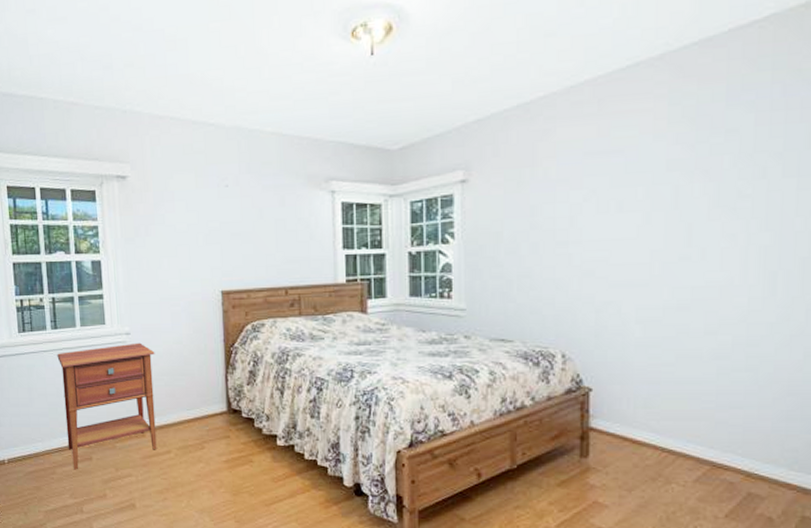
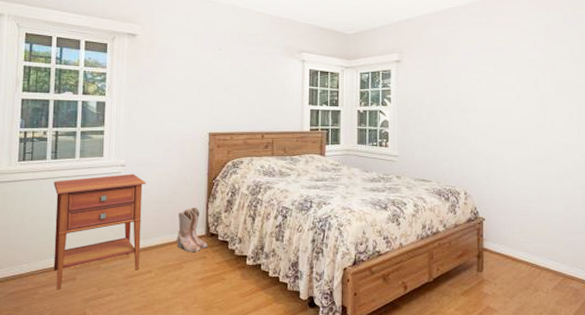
boots: none [193,379,231,432] -> present [177,207,208,253]

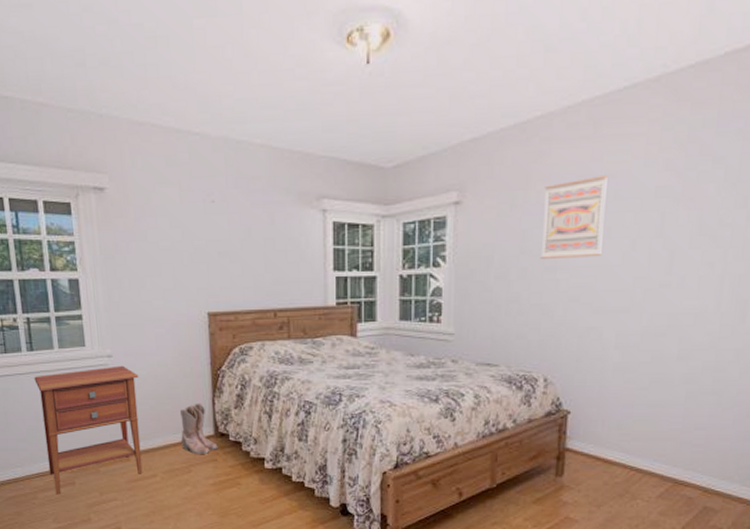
wall art: none [457,49,498,104] -> present [540,176,608,259]

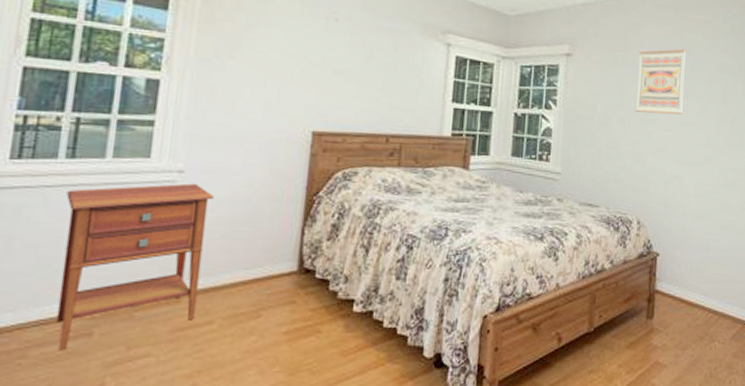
boots: present [179,402,218,455] -> none [254,232,300,296]

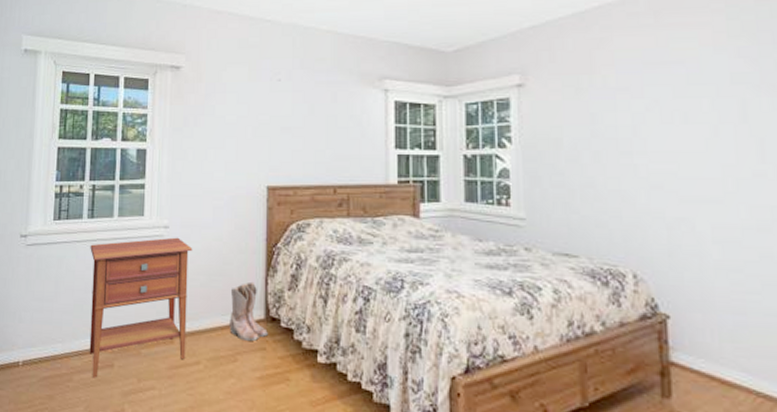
boots: none [254,232,300,296] -> present [229,281,268,342]
wall art: present [635,49,686,115] -> none [610,62,681,143]

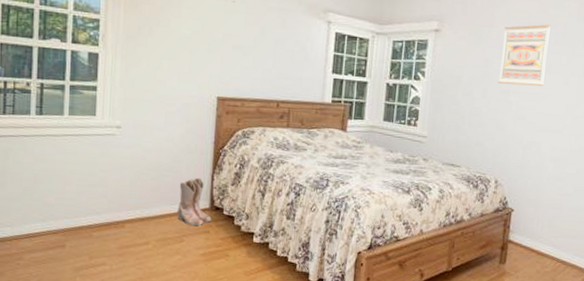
nightstand: present [89,237,193,378] -> none [39,136,145,257]
wall art: none [610,62,681,143] -> present [498,24,551,87]

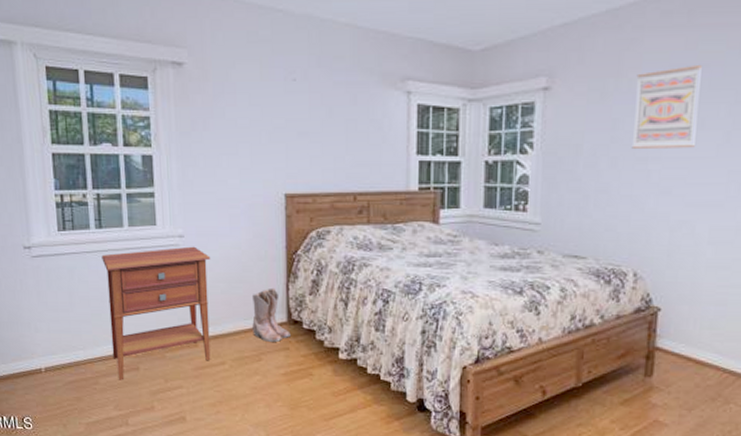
nightstand: none [39,136,145,257] -> present [101,246,211,381]

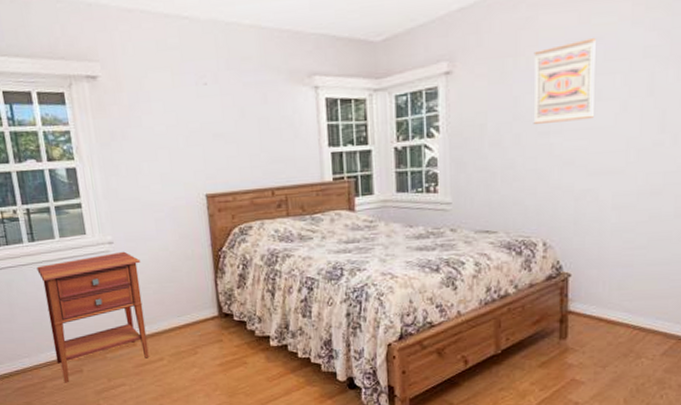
boots: present [251,287,291,343] -> none [183,284,223,337]

